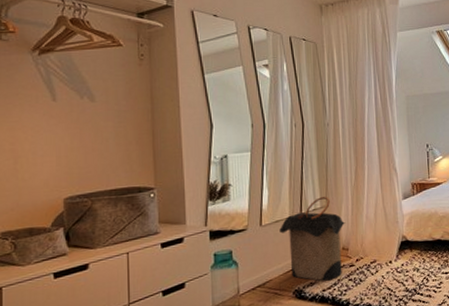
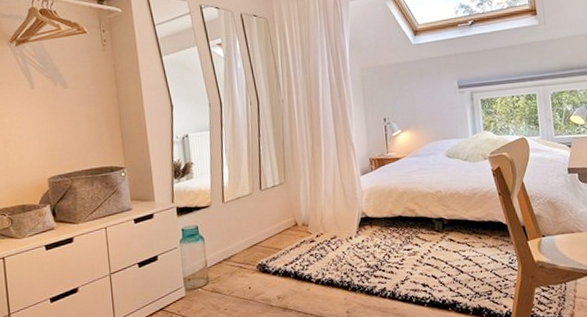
laundry hamper: present [280,196,346,281] -> none [241,173,305,256]

